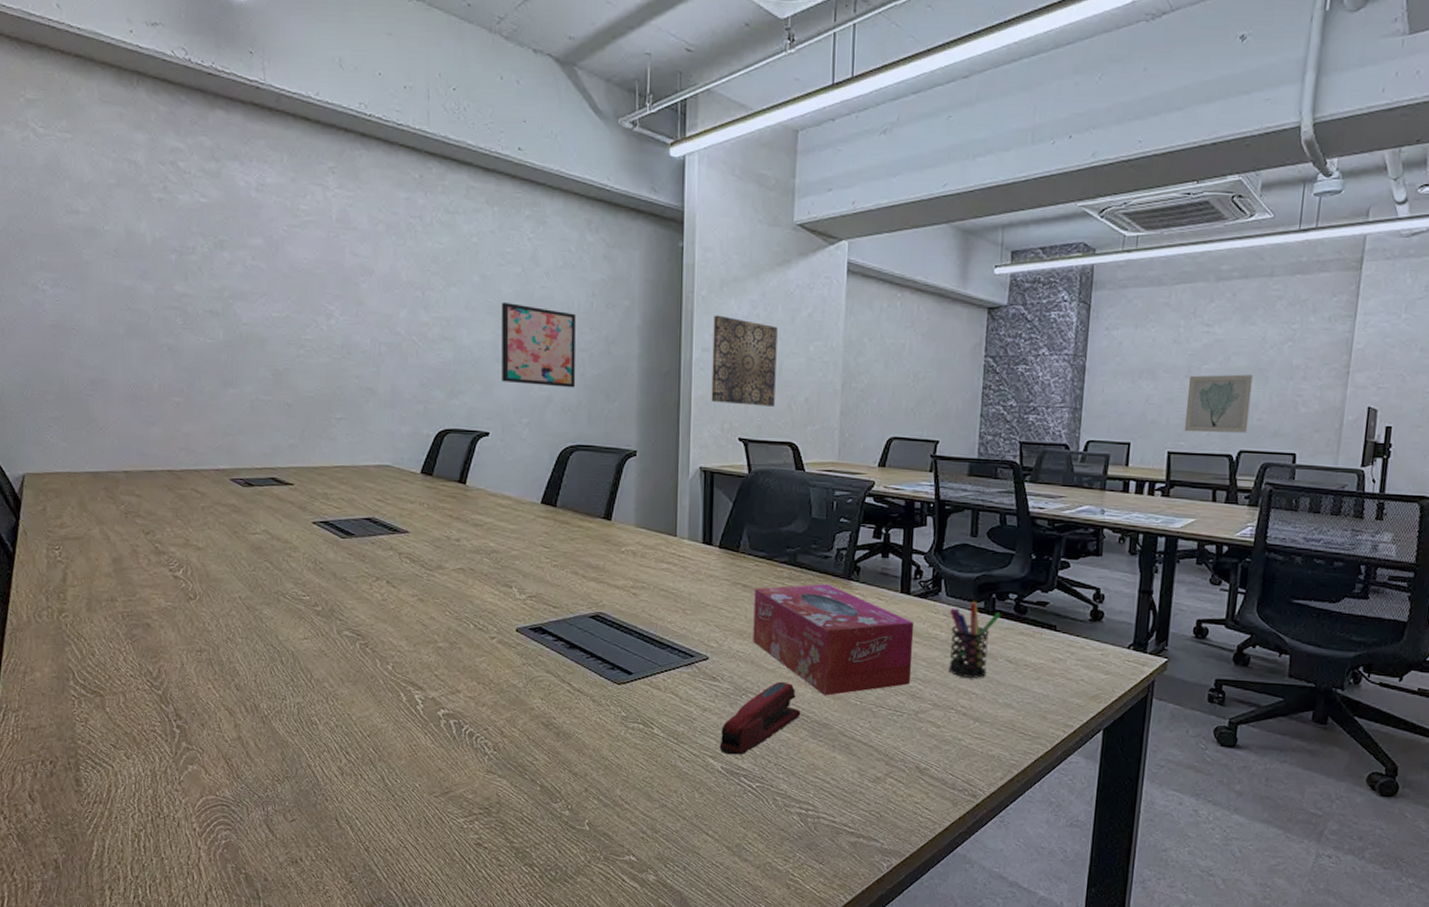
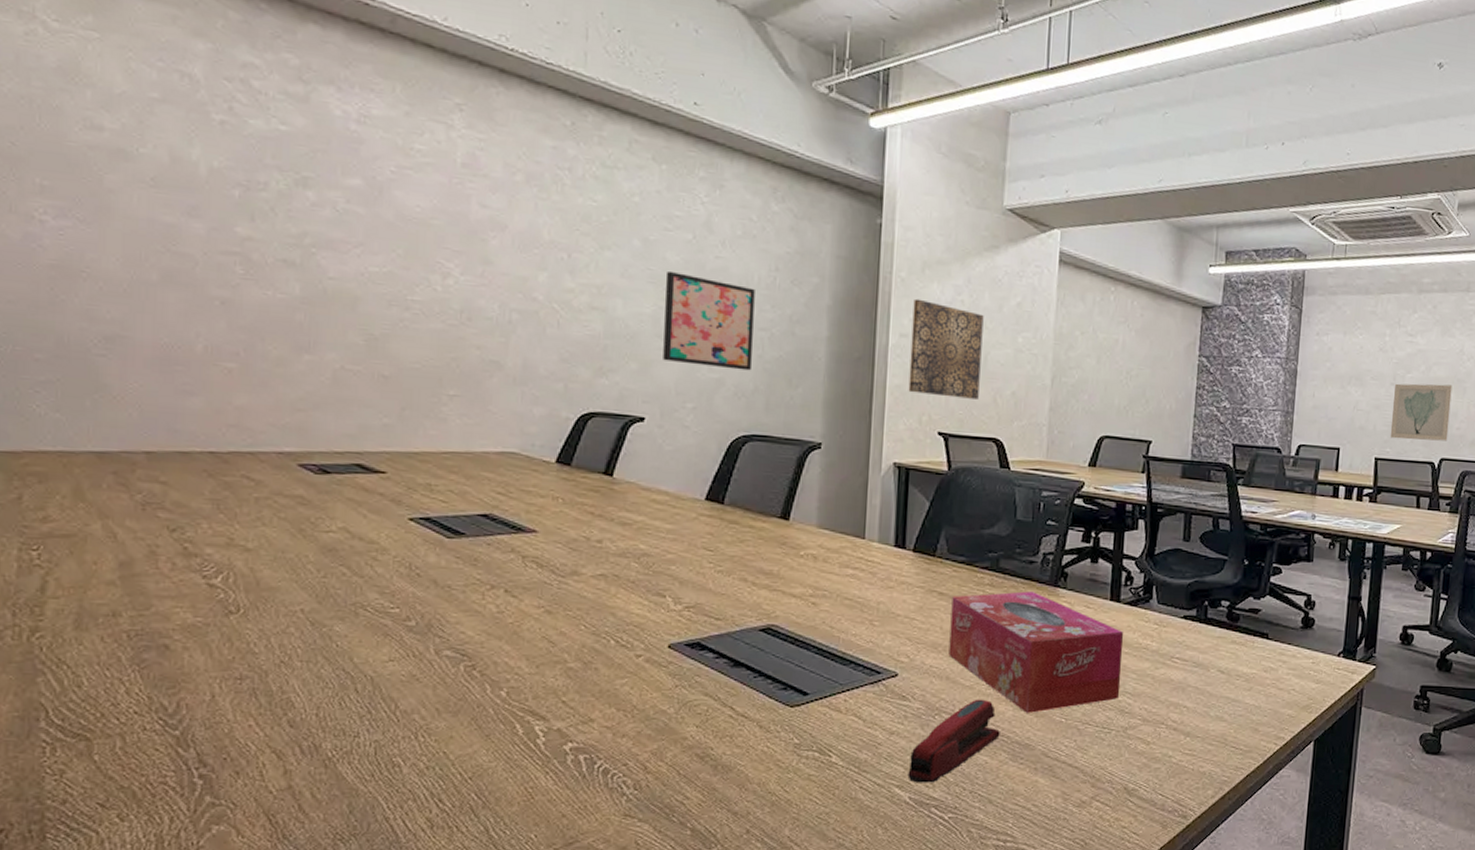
pen holder: present [948,601,1001,678] -> none [1159,608,1213,690]

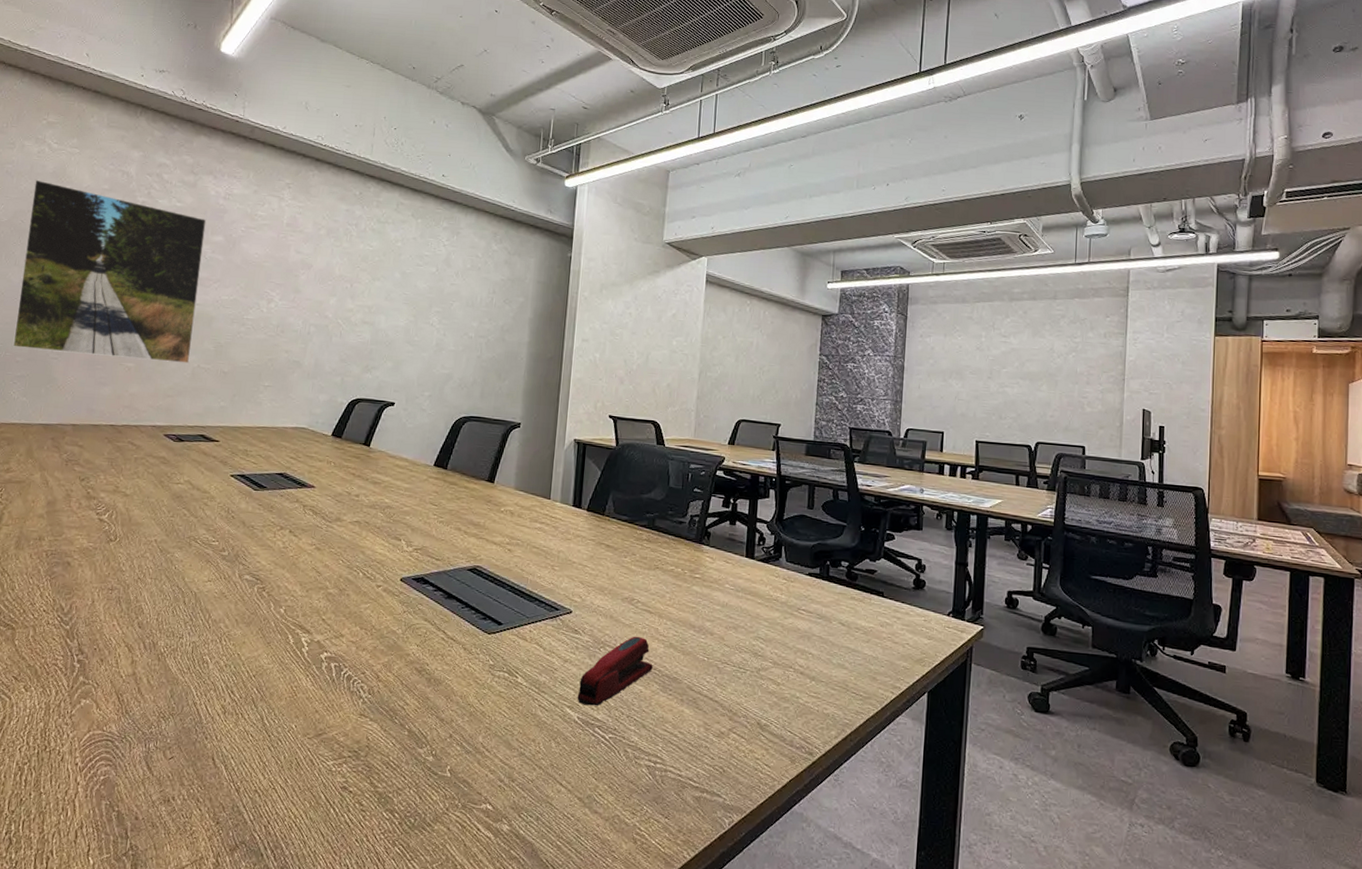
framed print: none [23,77,332,364] -> present [12,179,207,364]
wall art: present [663,270,755,371] -> none [410,294,478,368]
wall art: present [908,298,984,399] -> none [587,312,647,390]
tissue box: present [948,591,1123,713] -> none [613,546,757,651]
wall art: present [1390,383,1452,441] -> none [989,377,1045,427]

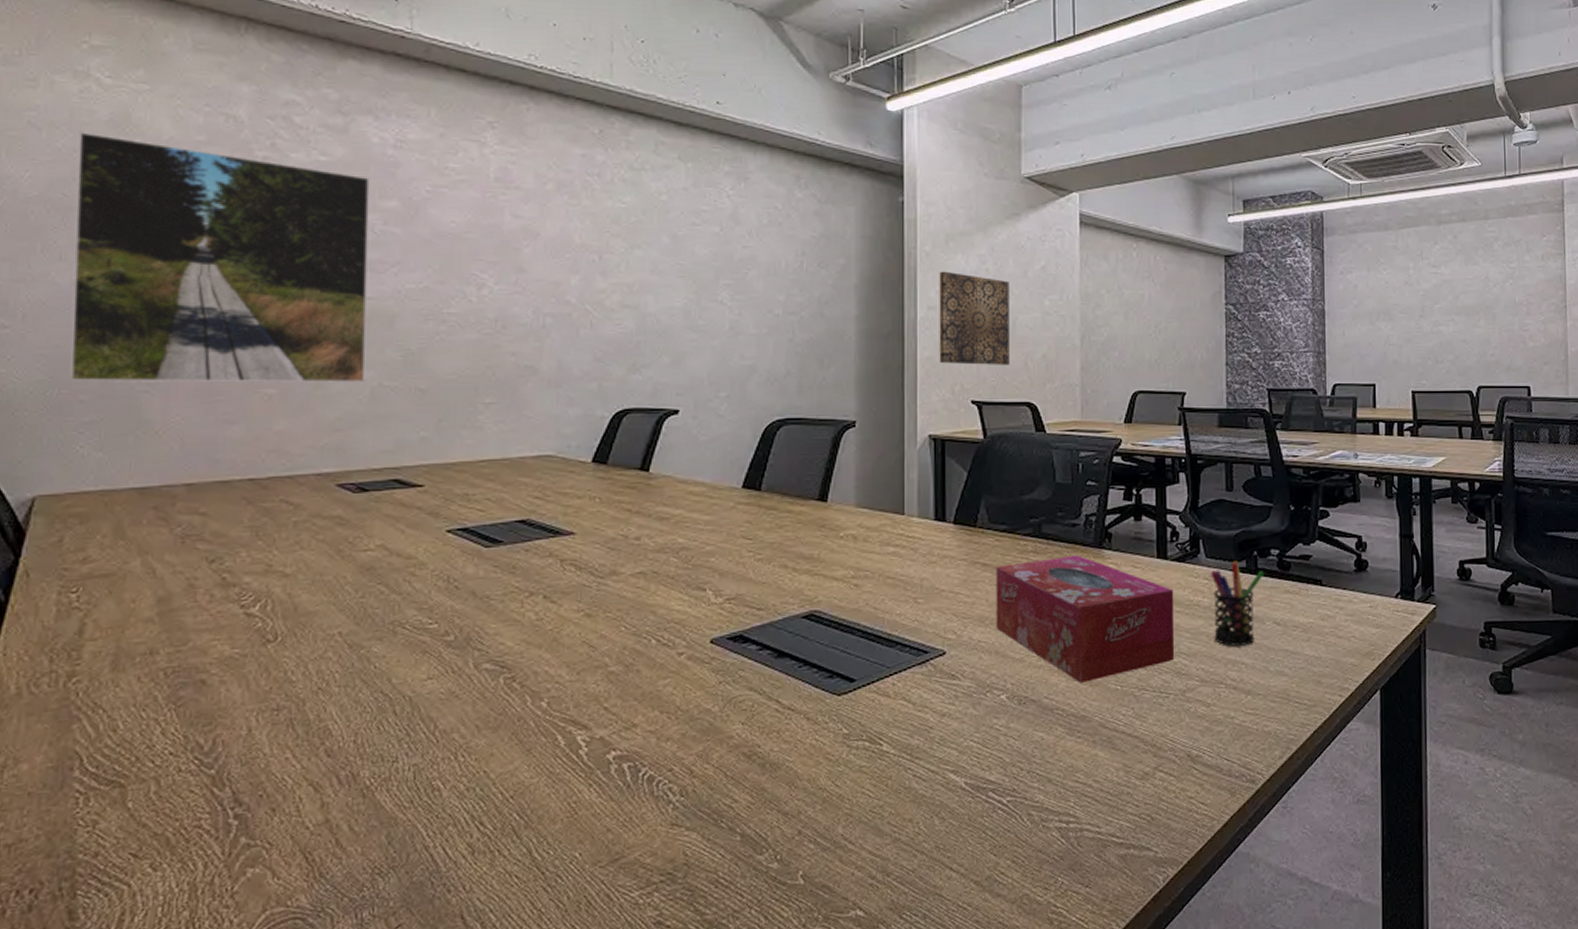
stapler: present [577,636,653,706] -> none [962,671,1055,767]
wall art: none [587,312,647,390] -> present [939,271,1010,365]
tissue box: none [613,546,757,651] -> present [996,555,1175,683]
pen holder: none [787,567,835,639] -> present [1210,560,1264,646]

